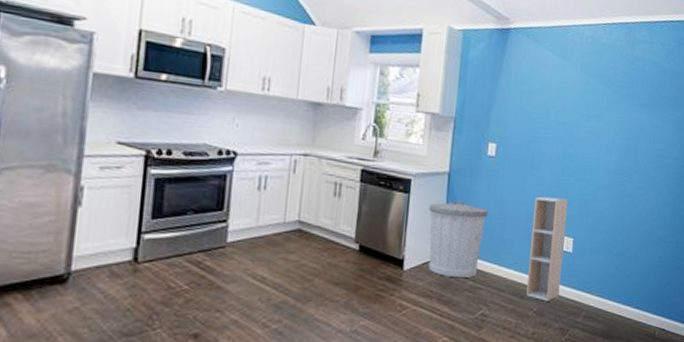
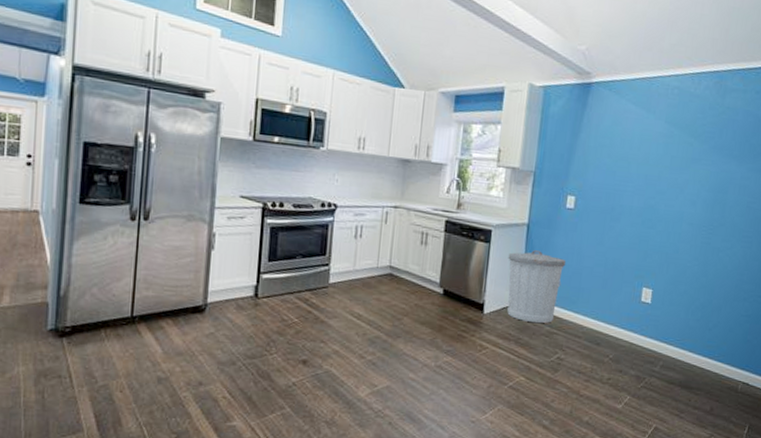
shelf unit: present [526,196,568,302] -> none [602,248,648,350]

